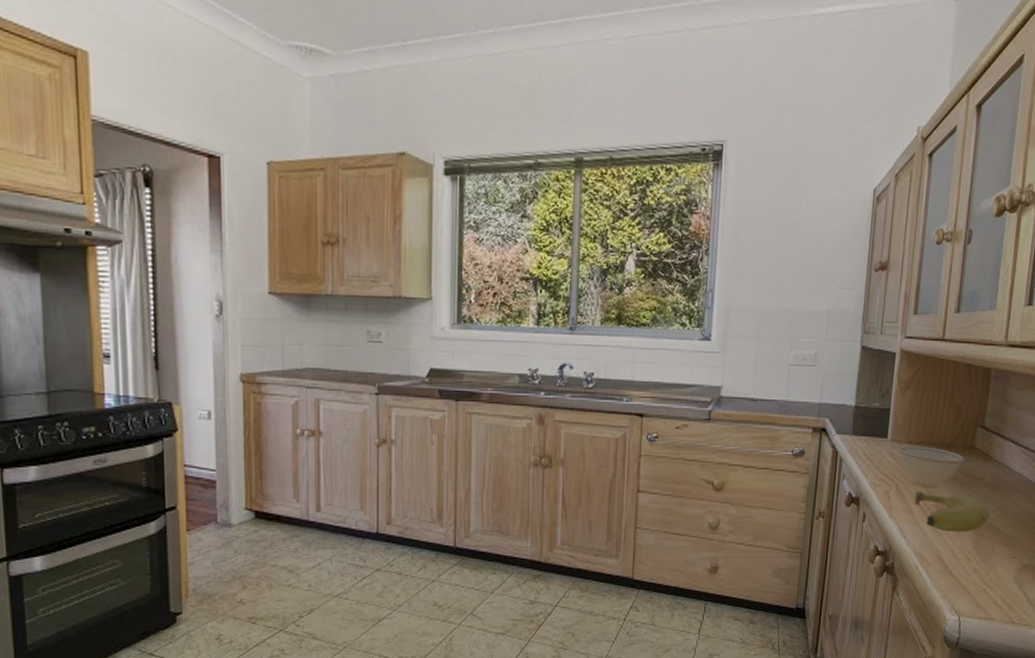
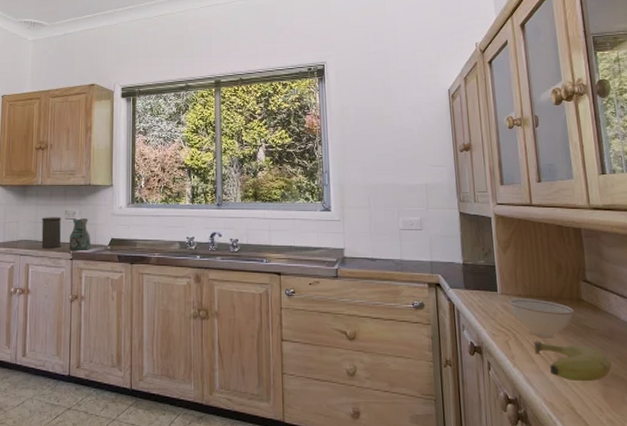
canister: none [335,338,363,380] -> present [41,217,61,249]
ceramic pitcher: none [373,341,403,383] -> present [68,218,91,250]

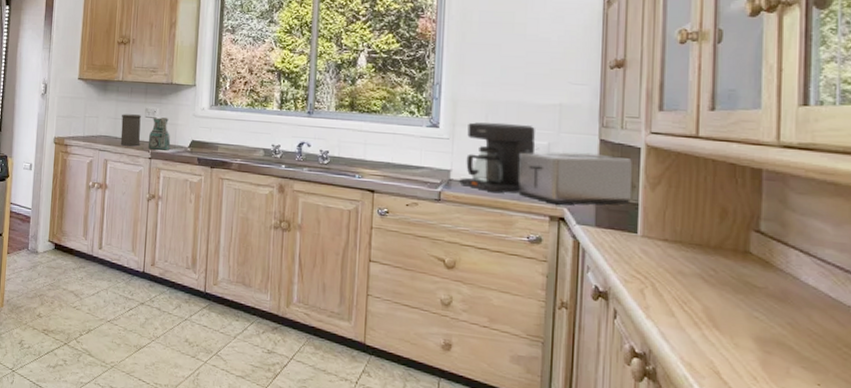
coffee maker: none [352,203,410,266] -> present [459,122,535,193]
toaster: none [397,224,489,272] -> present [518,151,632,205]
bowl: present [509,297,574,338] -> none [651,242,737,293]
fruit: present [533,341,612,382] -> none [676,293,779,346]

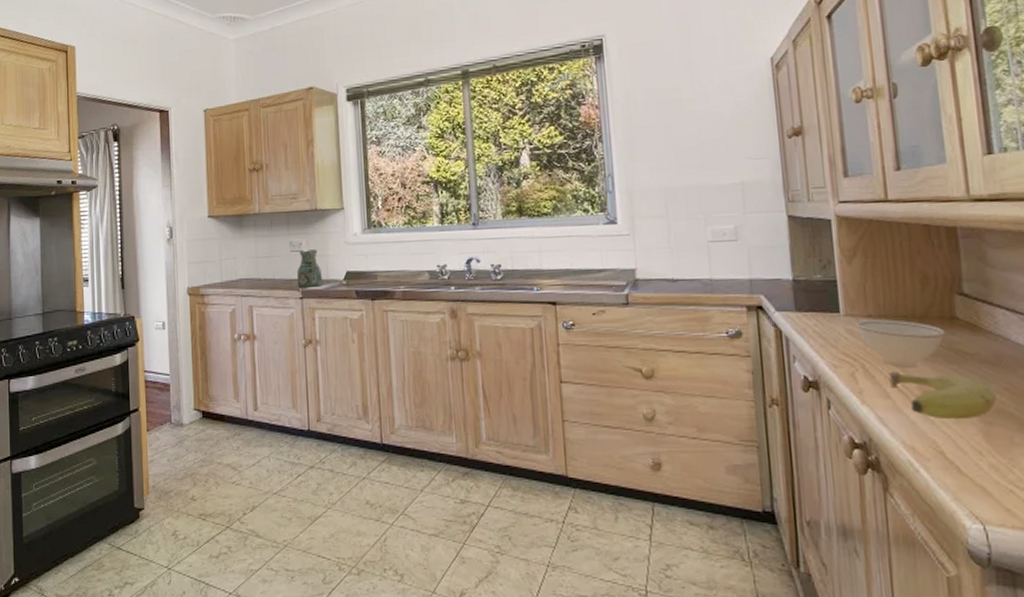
canister: present [120,114,141,147] -> none [263,250,288,287]
coffee maker: present [459,122,535,193] -> none [646,210,721,289]
toaster: present [518,151,632,205] -> none [705,231,828,292]
bowl: none [651,242,737,293] -> present [855,318,946,368]
fruit: none [676,293,779,346] -> present [889,371,997,420]

